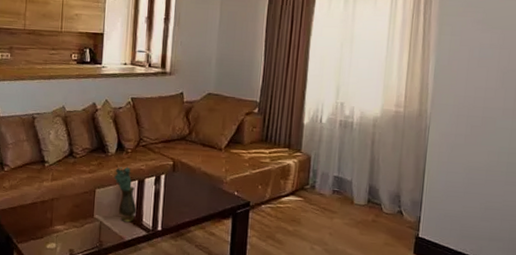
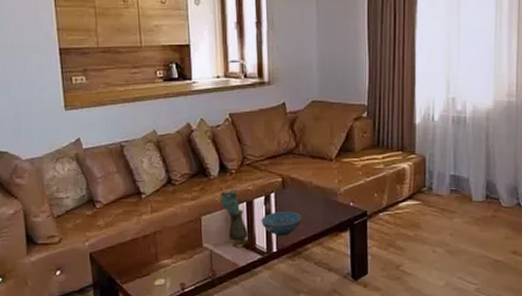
decorative bowl: none [150,192,188,217] -> present [261,211,302,237]

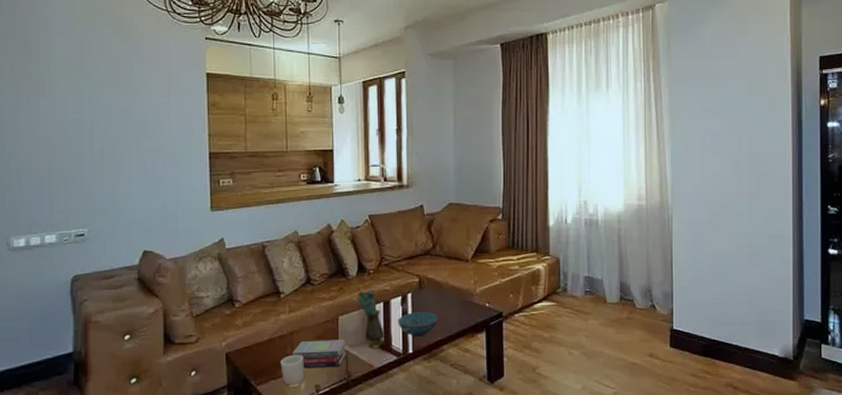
mug: none [144,253,170,283] -> present [280,354,305,385]
books: none [155,239,210,268] -> present [291,339,346,369]

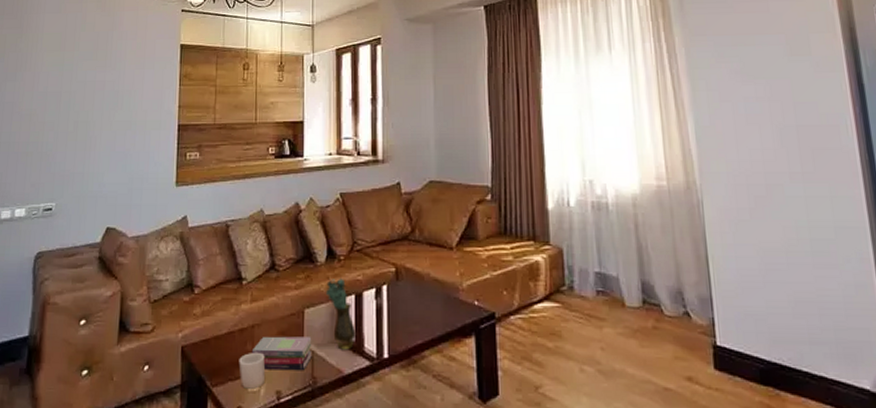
decorative bowl: present [398,312,438,338] -> none [371,308,418,340]

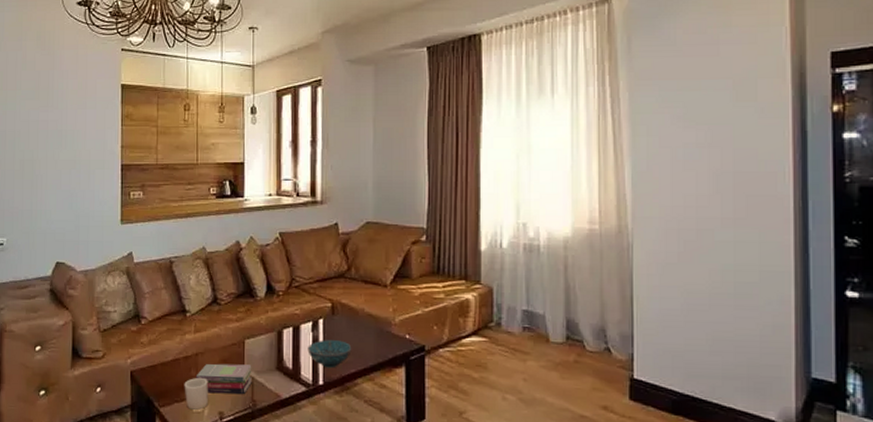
vase: present [325,276,355,350] -> none [264,310,293,377]
decorative bowl: none [371,308,418,340] -> present [307,340,352,368]

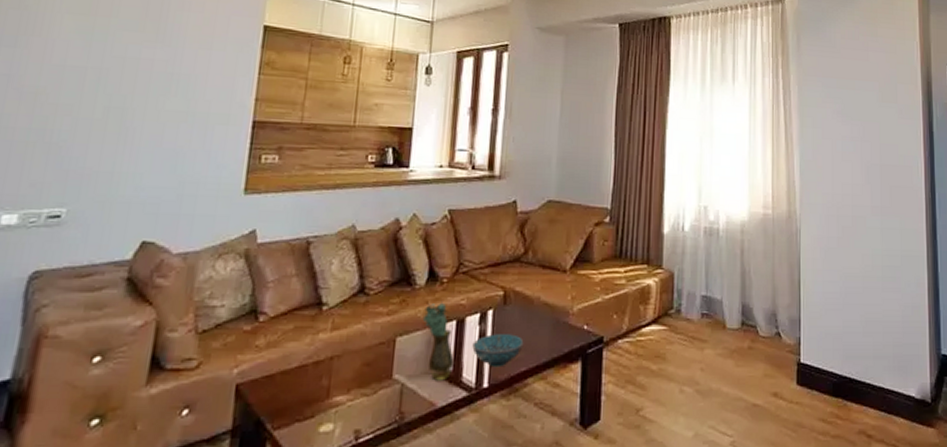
mug: present [184,377,209,410] -> none [310,387,344,430]
books: present [195,363,252,395] -> none [327,368,403,407]
vase: none [264,310,293,377] -> present [422,300,454,381]

